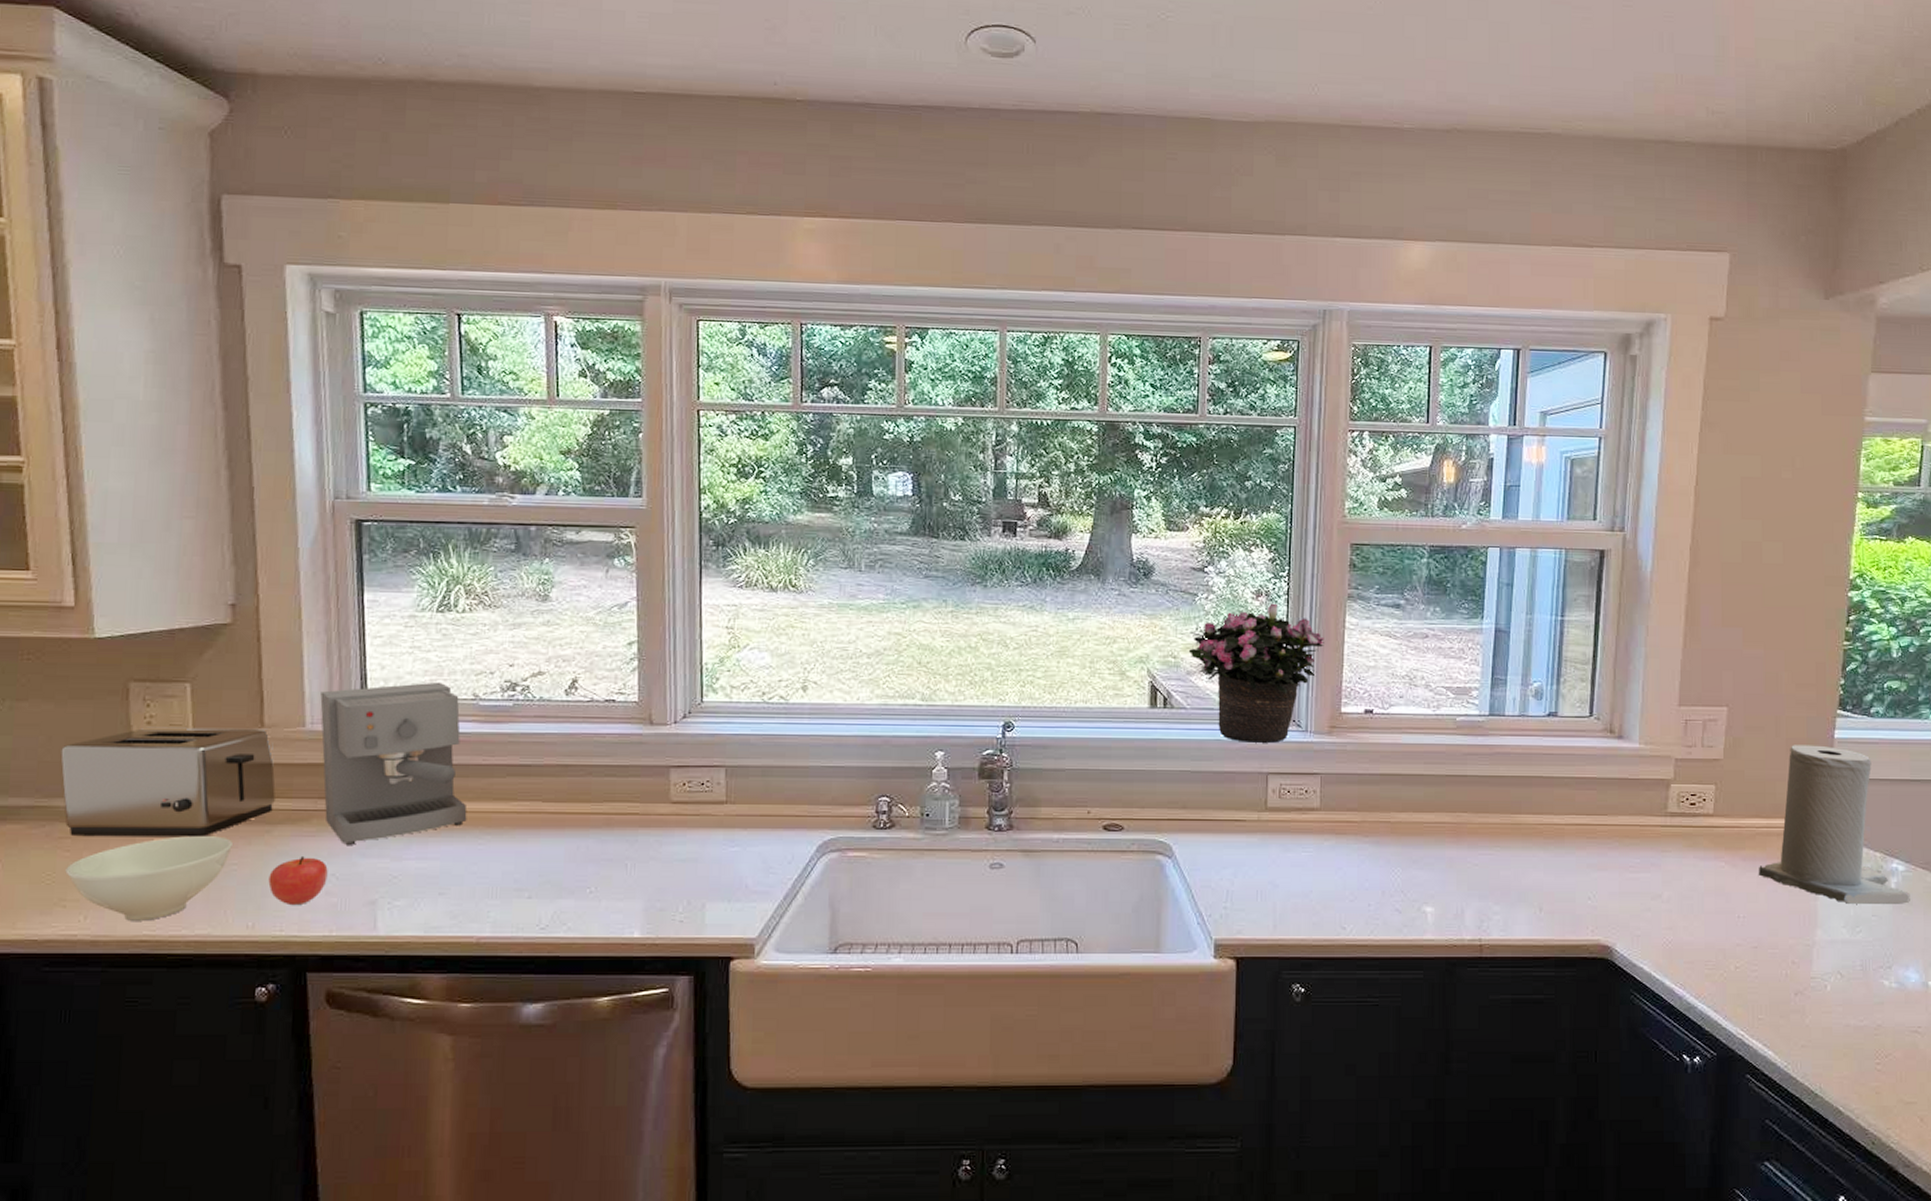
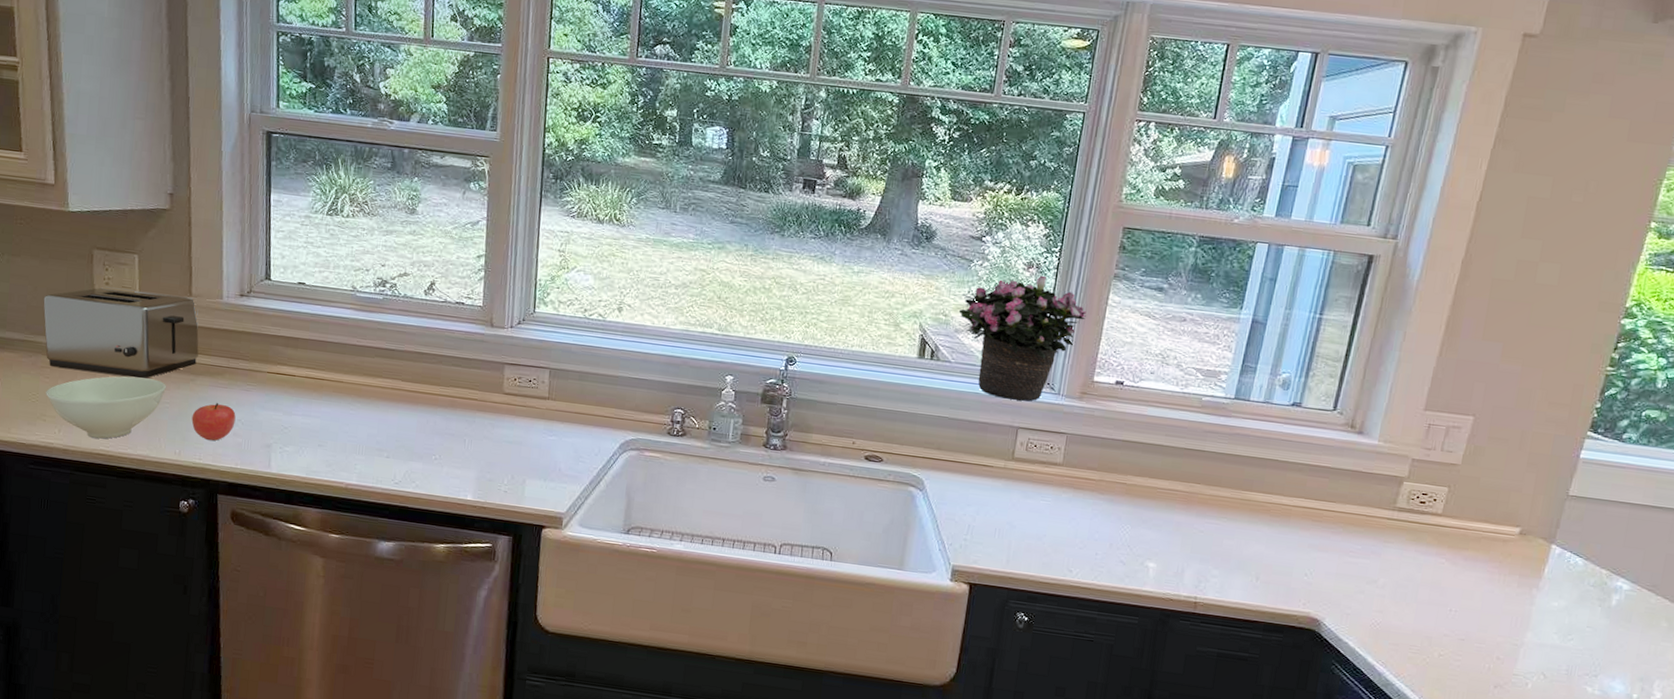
coffee maker: present [320,681,467,845] -> none [234,271,343,398]
paper towel: present [1758,745,1910,904] -> none [1477,459,1631,621]

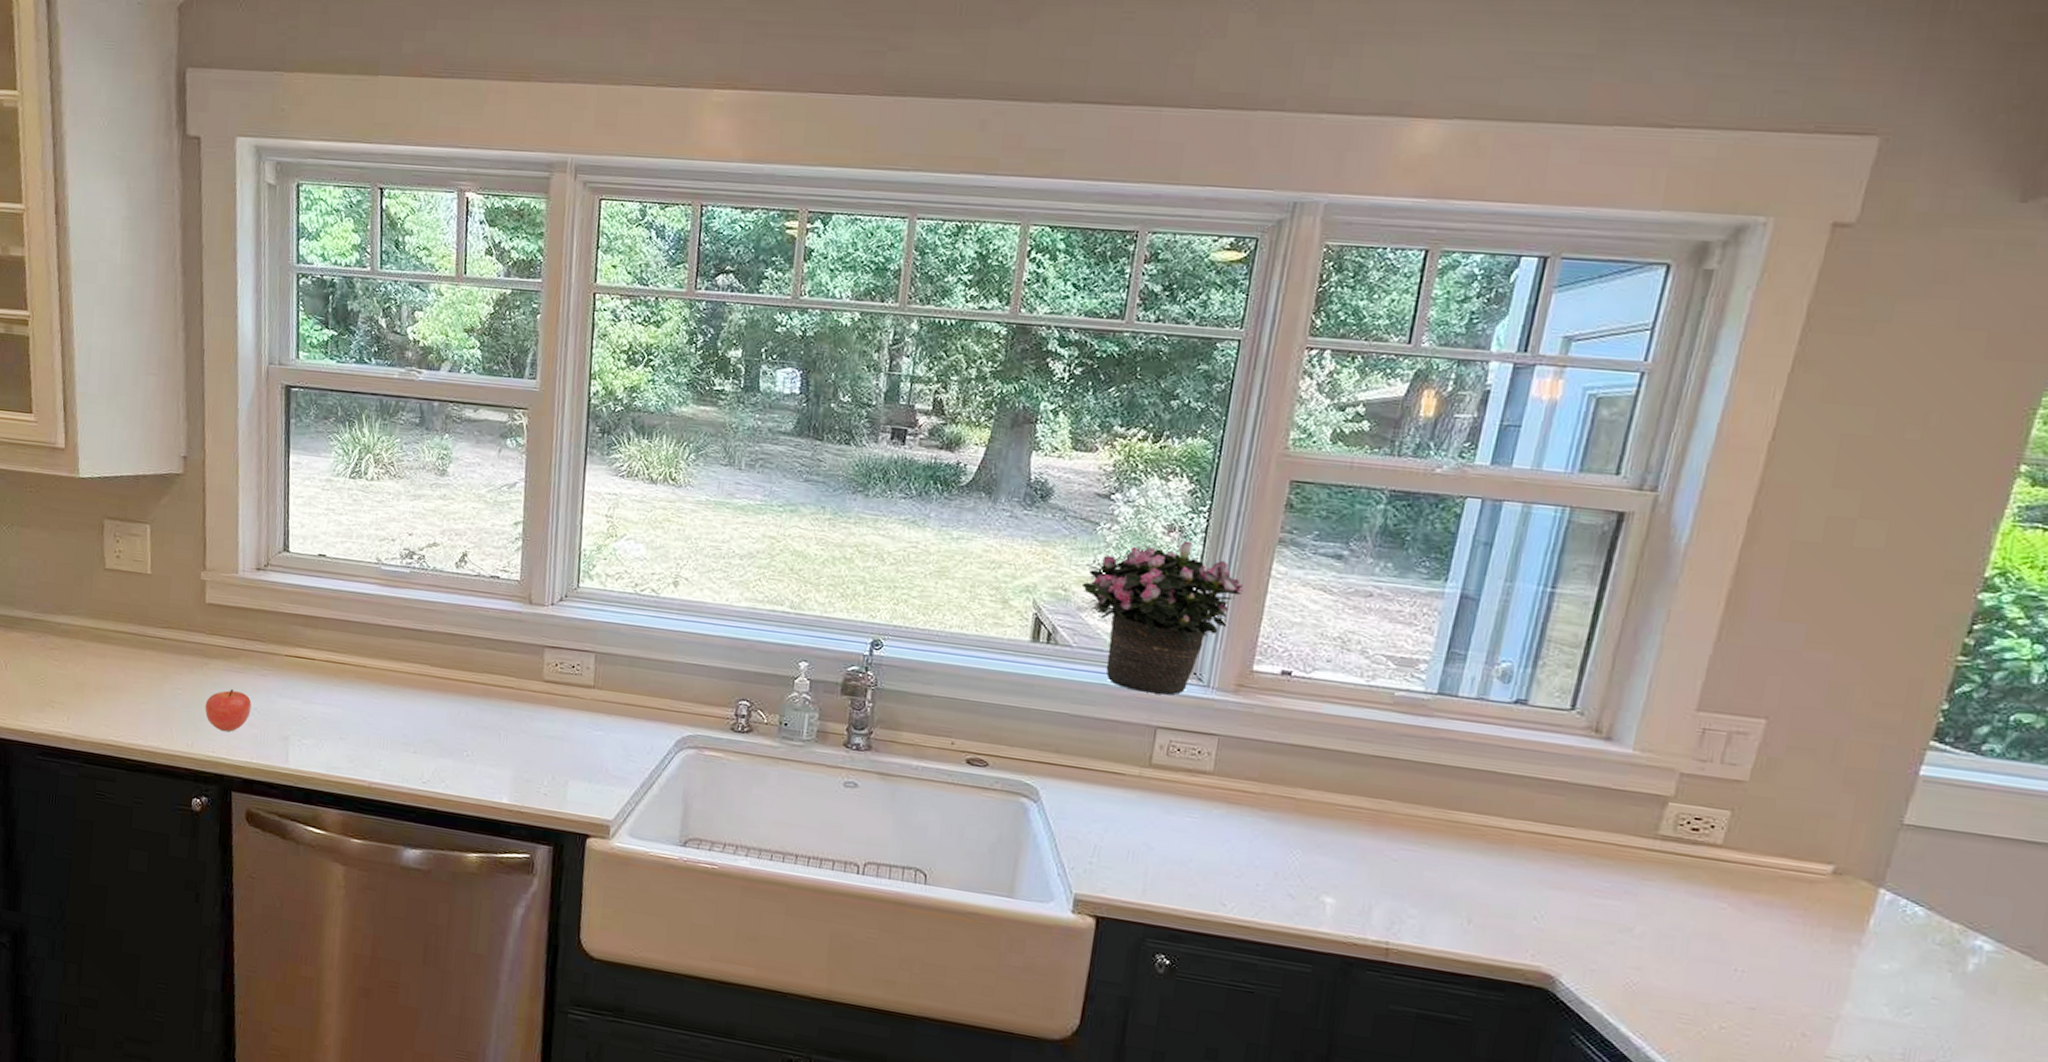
toaster: present [43,287,199,379] -> none [52,560,213,662]
bowl: present [46,376,166,439] -> none [54,659,178,728]

